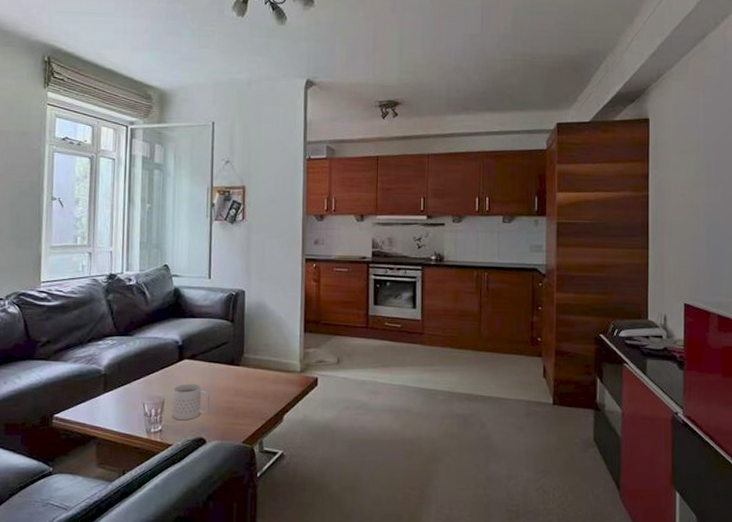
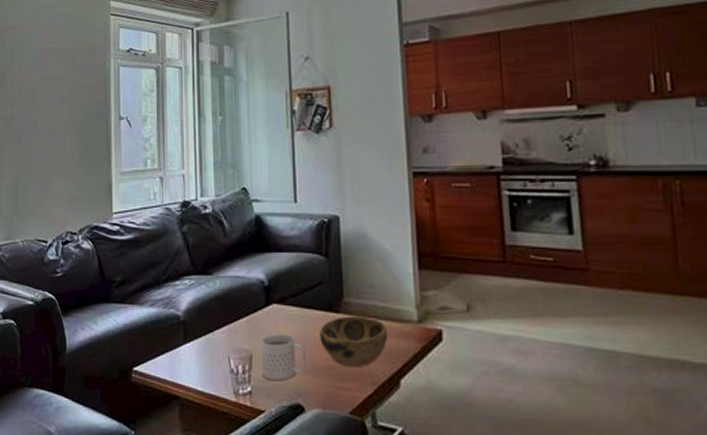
decorative bowl: none [222,368,277,408] -> present [320,316,388,368]

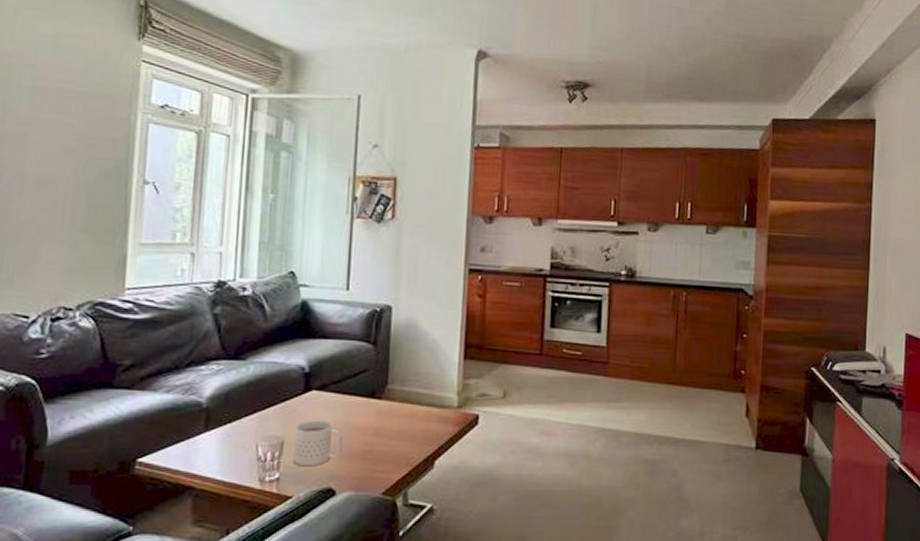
decorative bowl: present [320,316,388,368] -> none [359,402,428,451]

